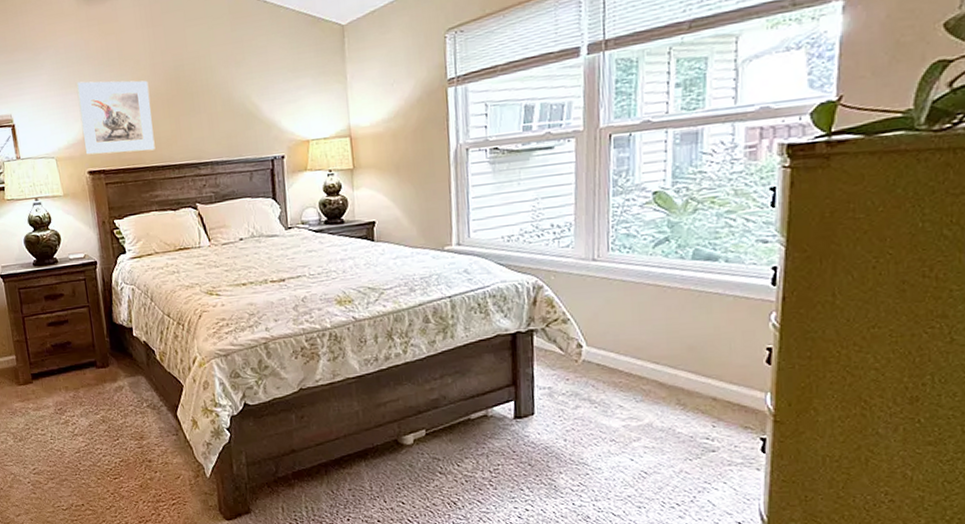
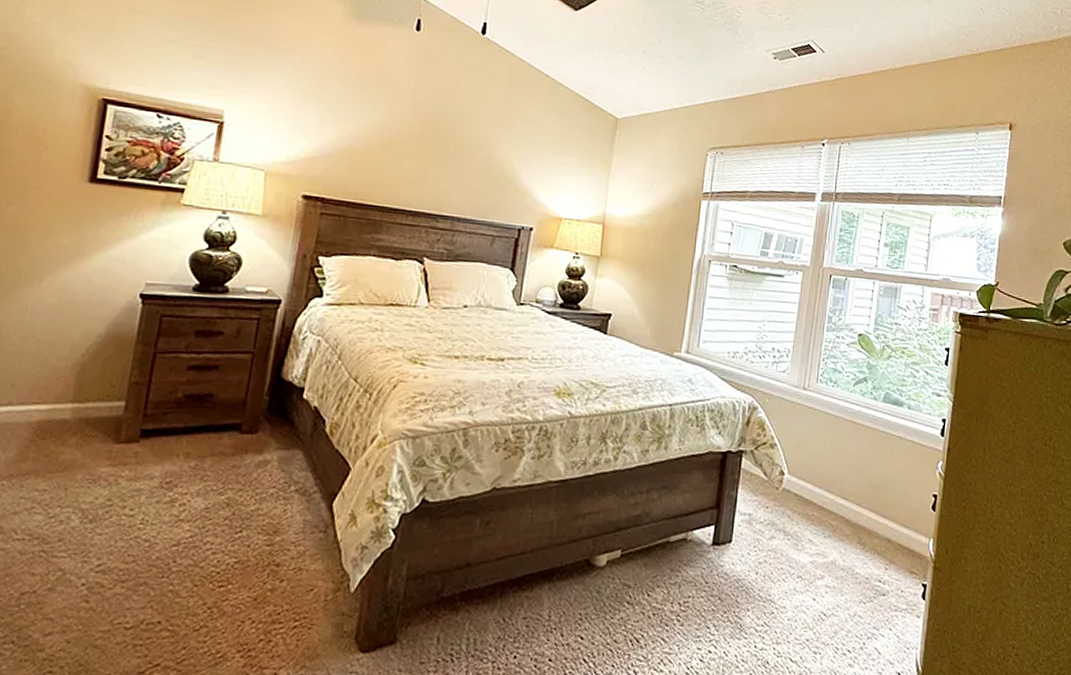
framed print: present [77,80,156,155] -> none [305,97,403,190]

